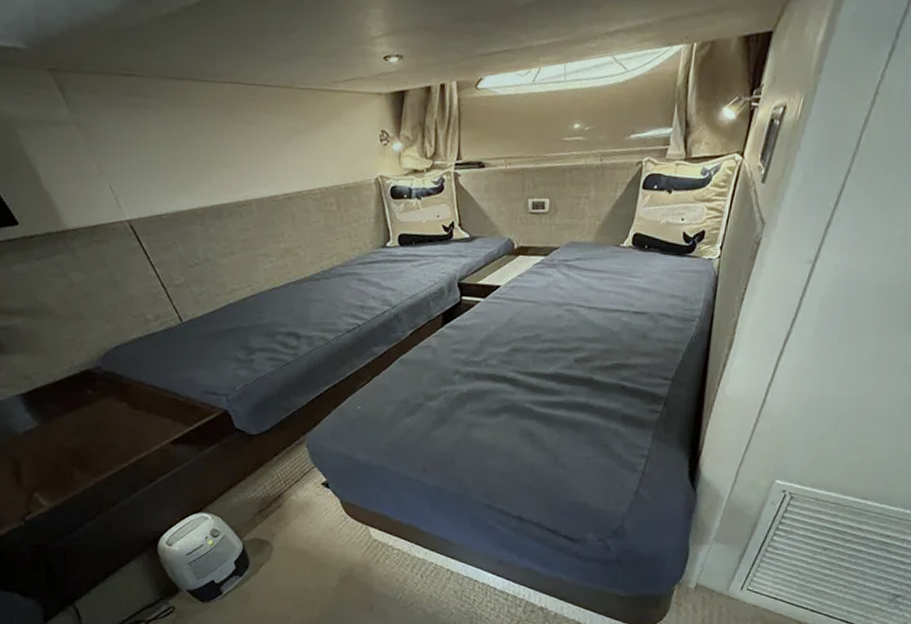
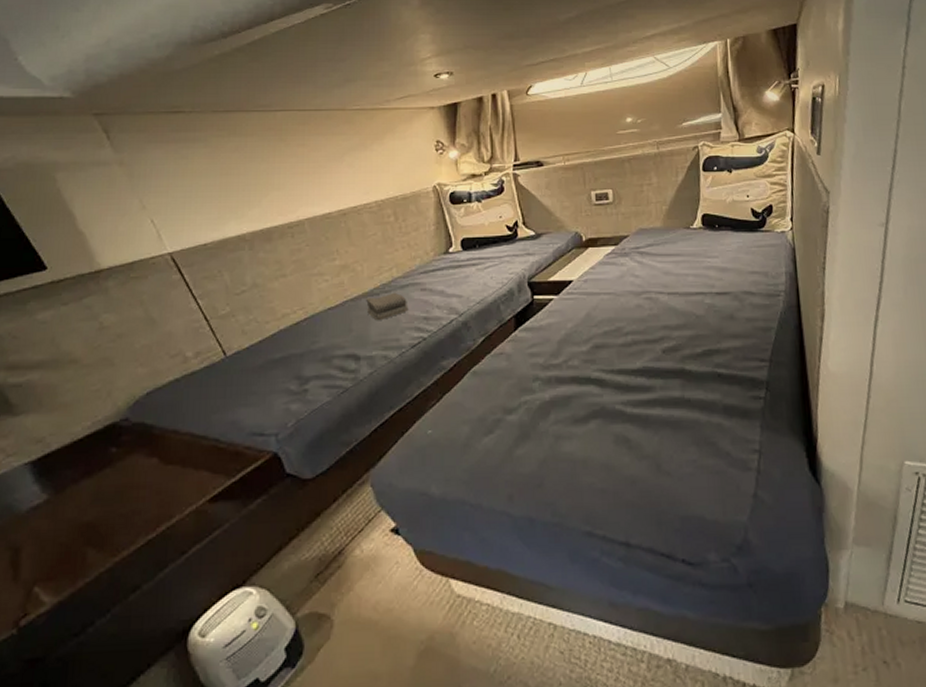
towel: none [307,279,346,304] -> present [366,292,409,320]

